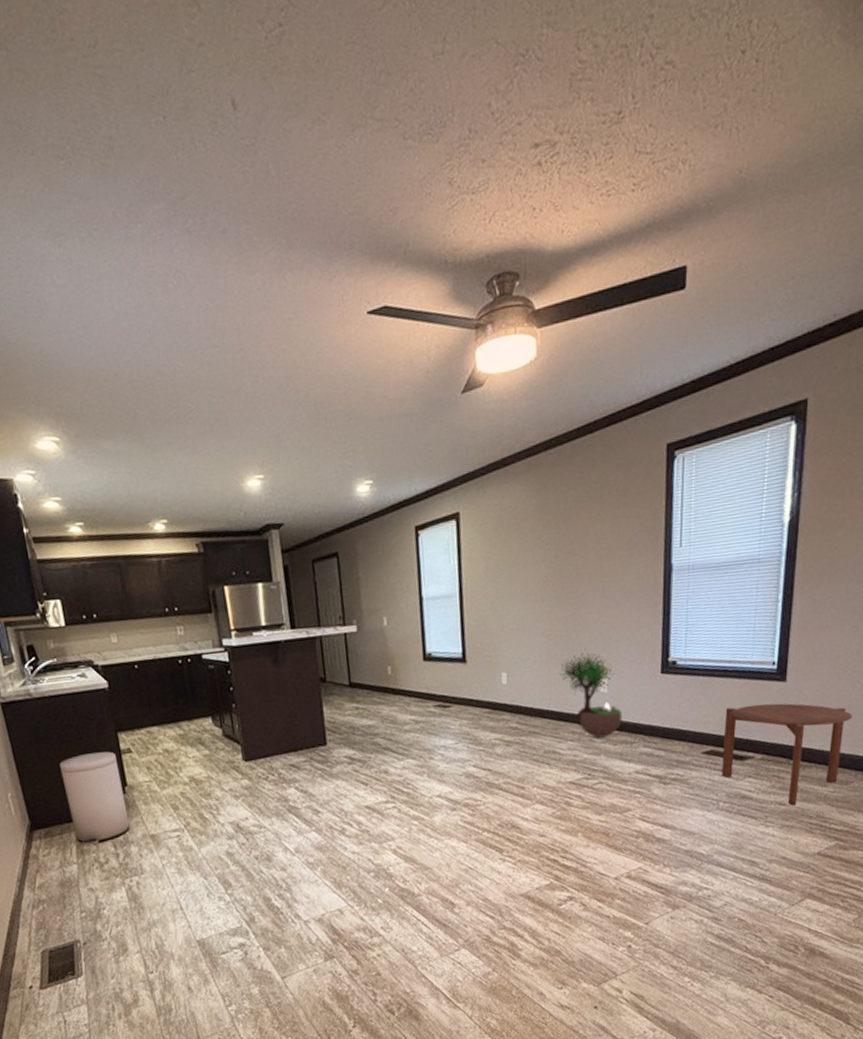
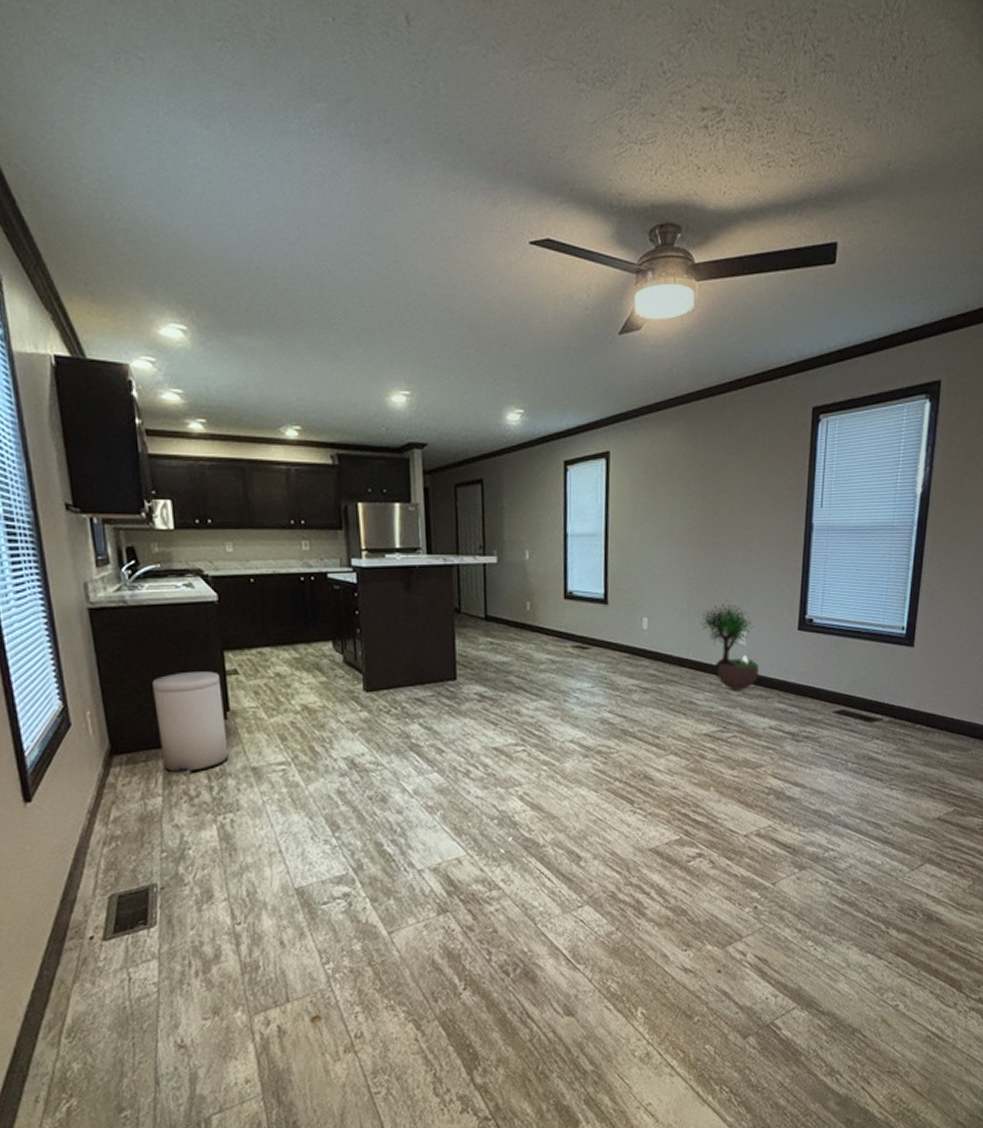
side table: present [721,703,852,806] -> none [850,667,973,770]

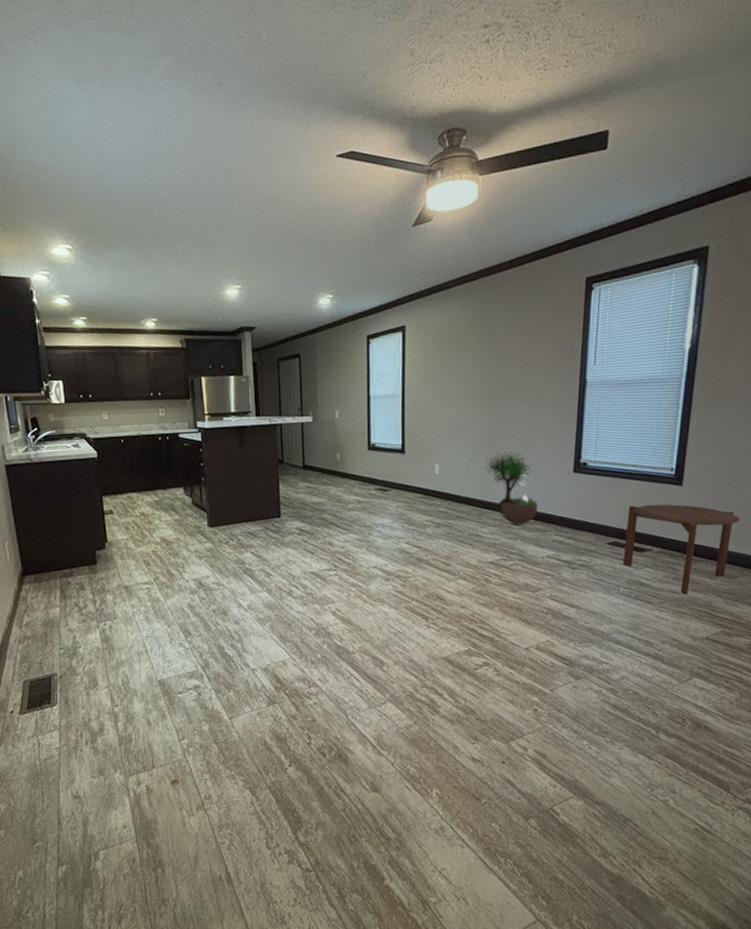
pedal bin: present [152,671,229,776] -> none [51,512,107,592]
side table: none [850,667,973,770] -> present [622,504,740,595]

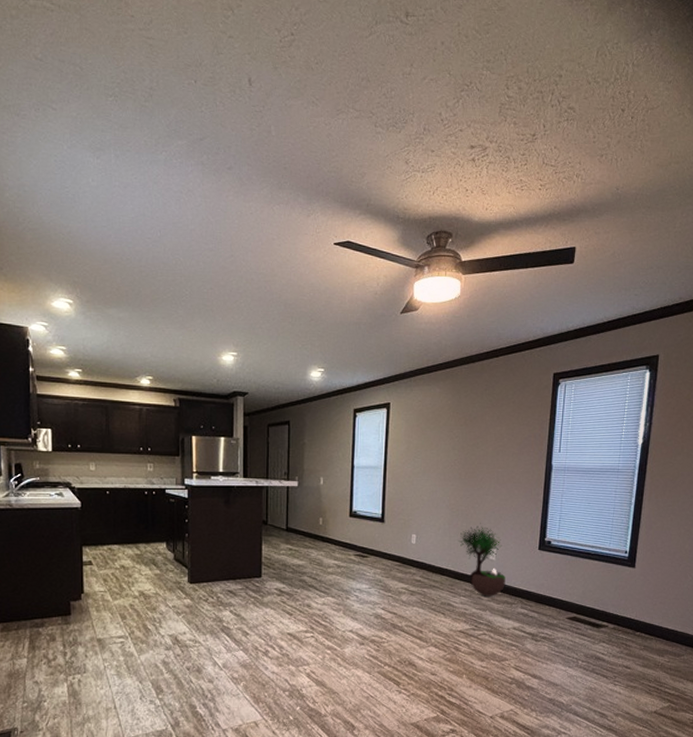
side table: present [622,504,740,595] -> none [581,583,685,670]

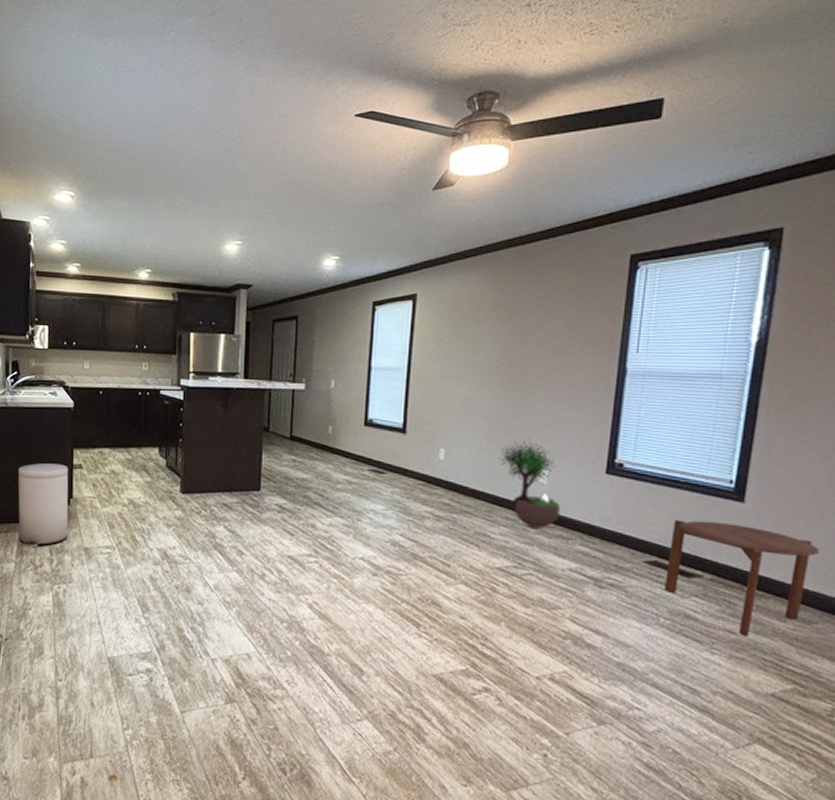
pedal bin: none [27,562,80,642] -> present [18,463,69,547]
side table: none [581,583,685,670] -> present [663,519,820,637]

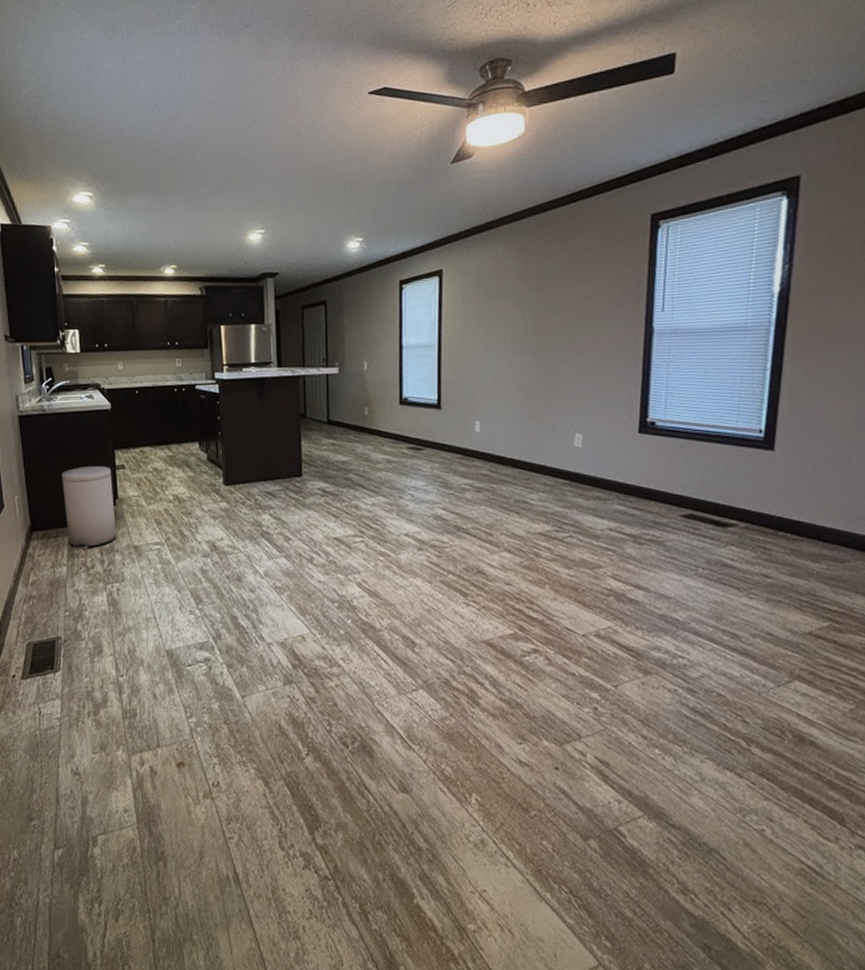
potted tree: present [498,438,560,529] -> none [533,404,596,492]
side table: present [663,519,820,637] -> none [700,471,849,580]

